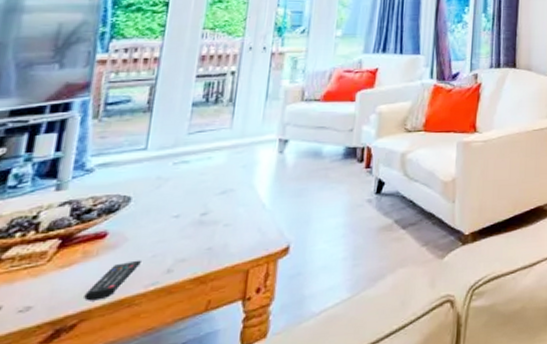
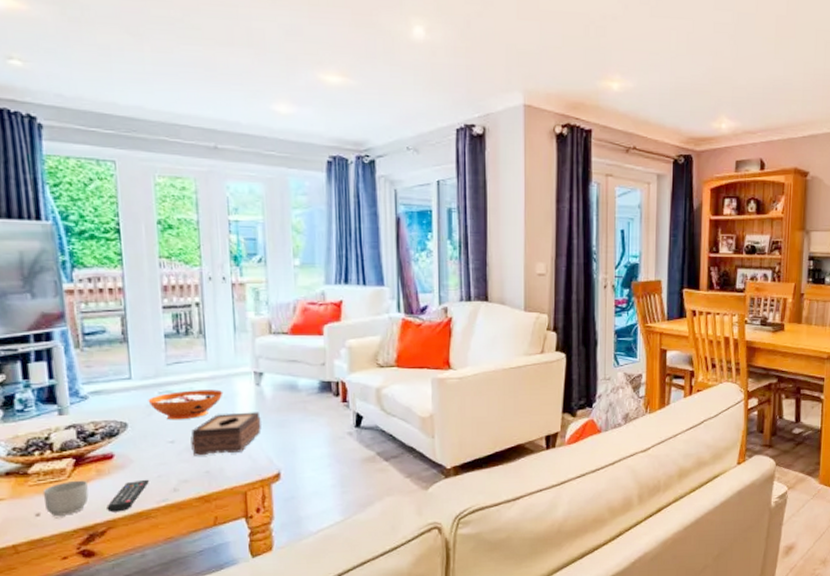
mug: none [10,264,69,309] -> present [42,480,89,516]
decorative bowl: none [159,158,243,193] -> present [148,389,224,420]
tissue box: none [197,181,279,232] -> present [190,412,262,456]

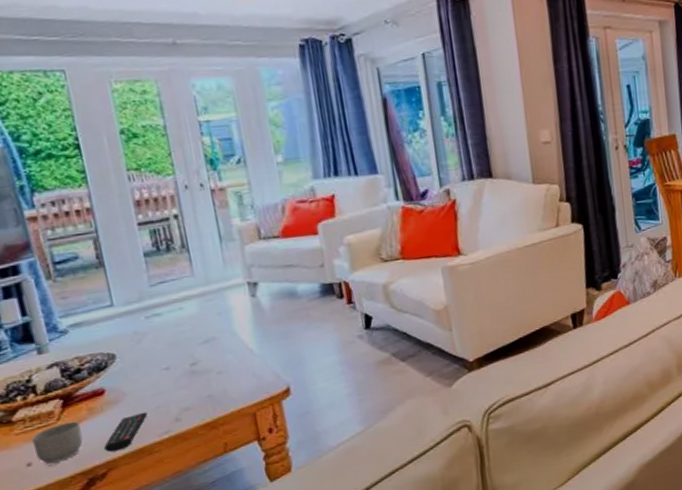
decorative bowl: present [148,389,224,420] -> none [134,306,217,345]
tissue box: present [190,412,262,456] -> none [187,325,264,381]

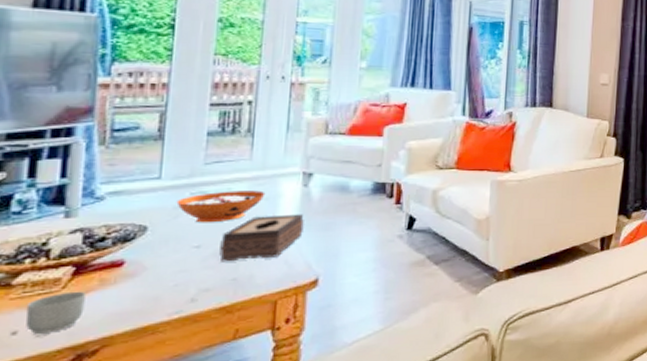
remote control: present [104,412,147,452] -> none [104,289,162,328]
decorative bowl: none [134,306,217,345] -> present [176,190,266,223]
tissue box: none [187,325,264,381] -> present [219,214,304,262]

